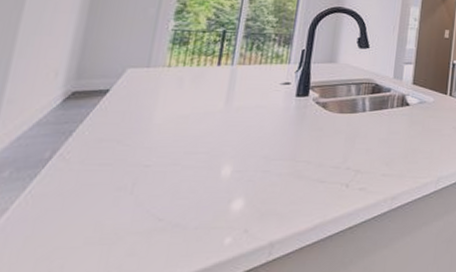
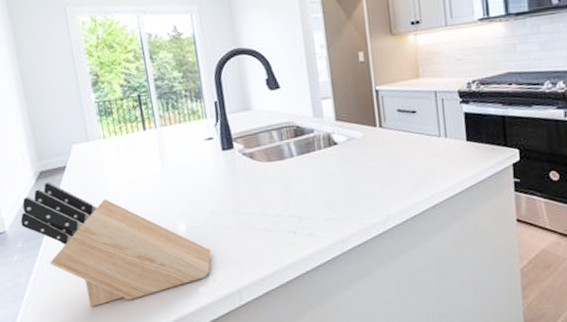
knife block: none [19,104,252,258] -> present [20,181,211,307]

